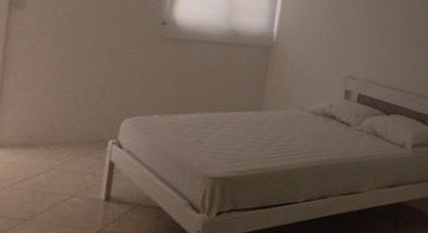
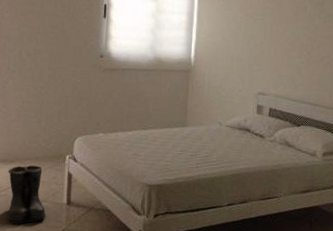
boots: none [21,152,76,226] -> present [8,165,46,224]

